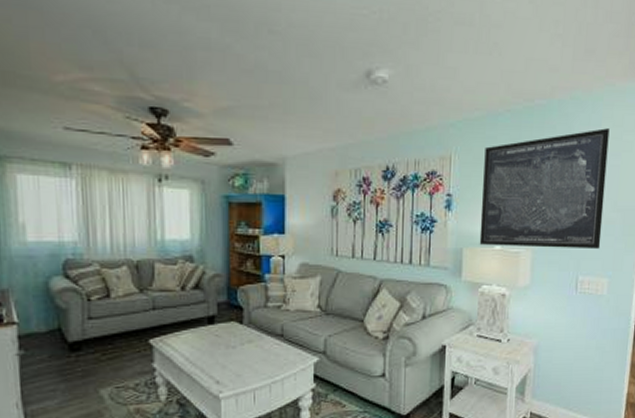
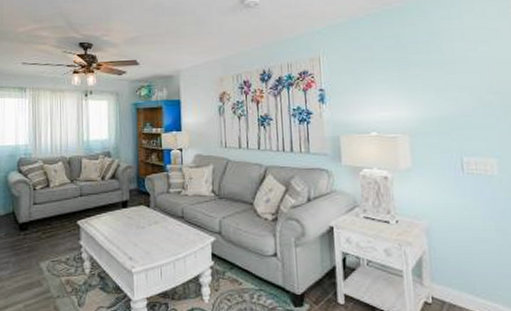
wall art: present [479,128,610,250] -> none [350,20,482,133]

